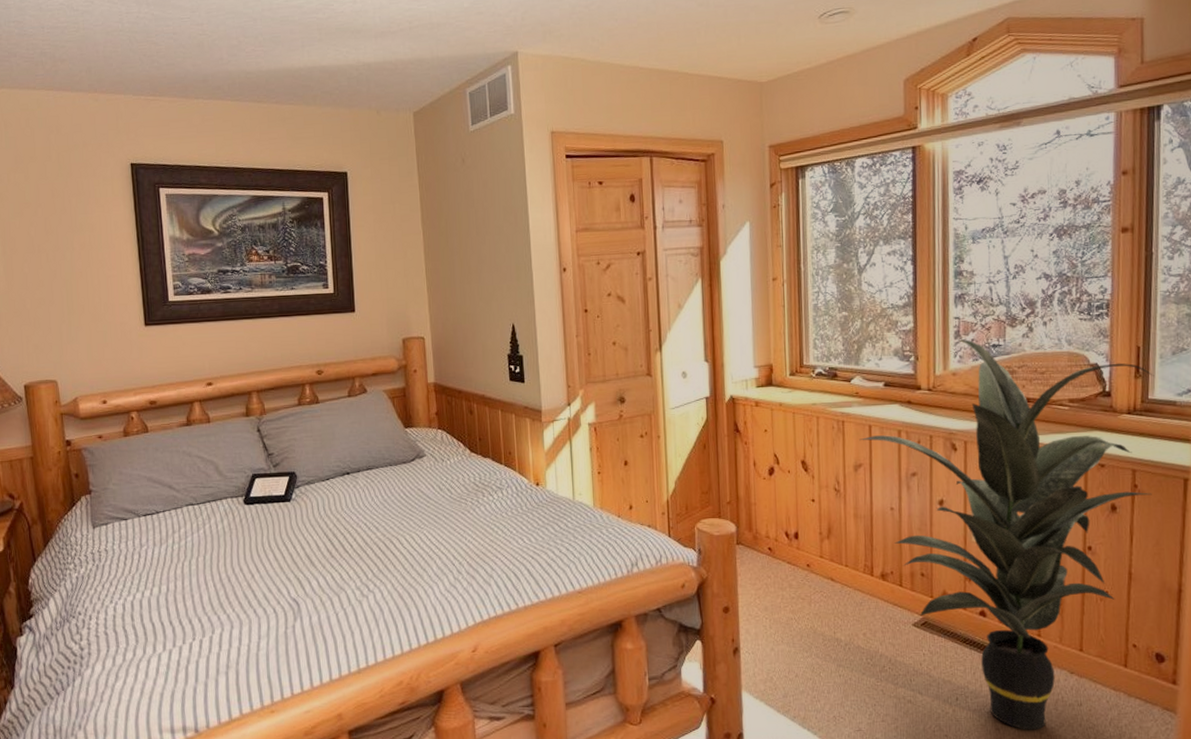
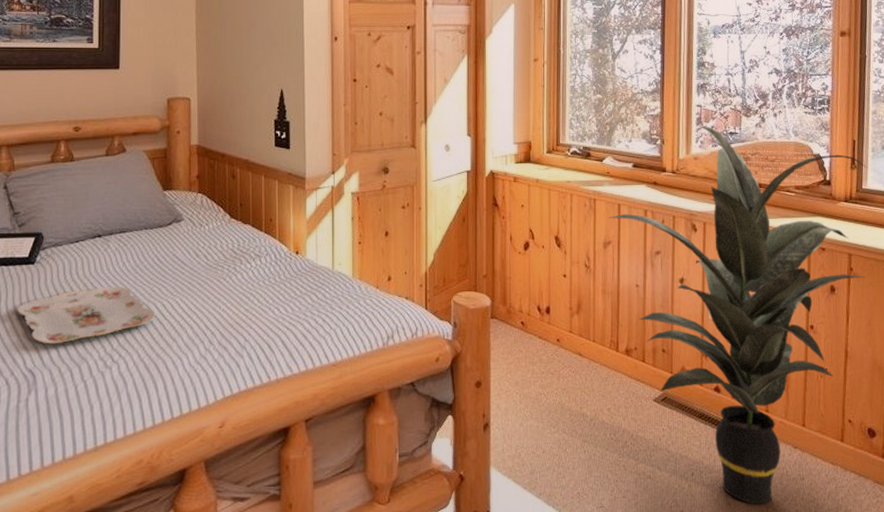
serving tray: none [278,521,405,576] -> present [17,287,155,344]

